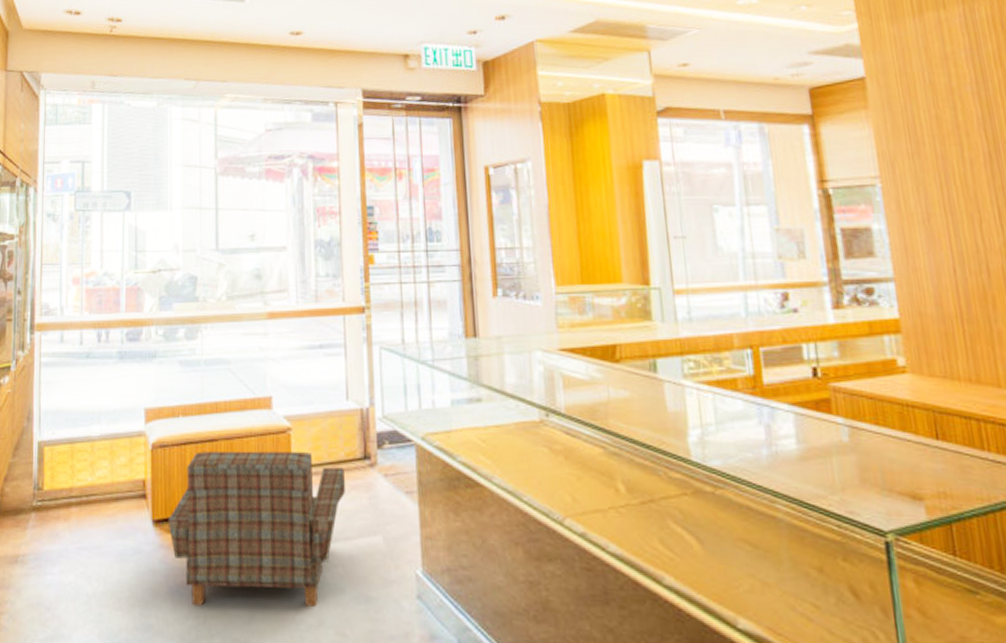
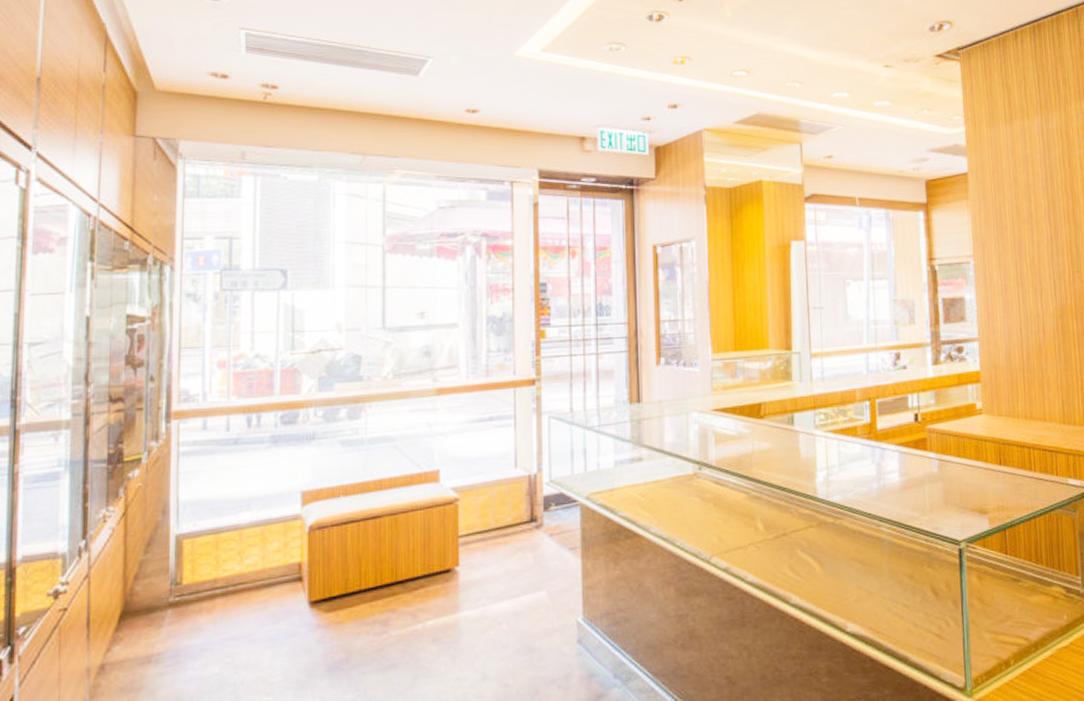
armchair: present [168,451,346,607] -> none [326,520,513,678]

